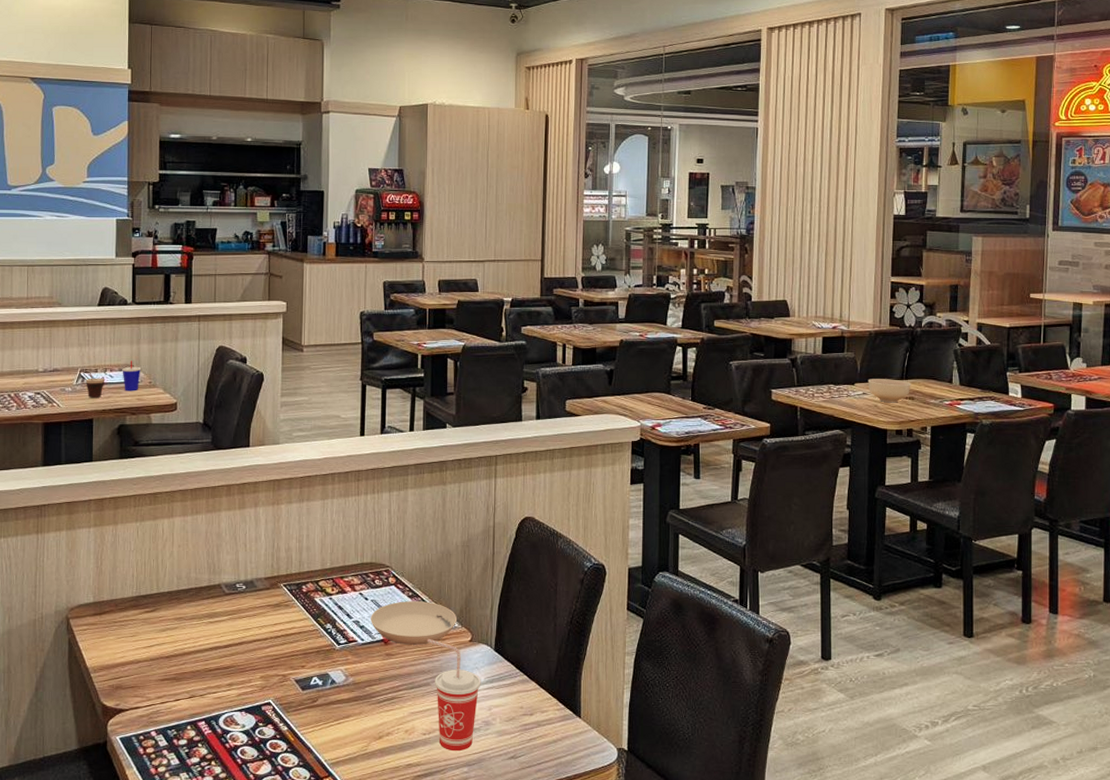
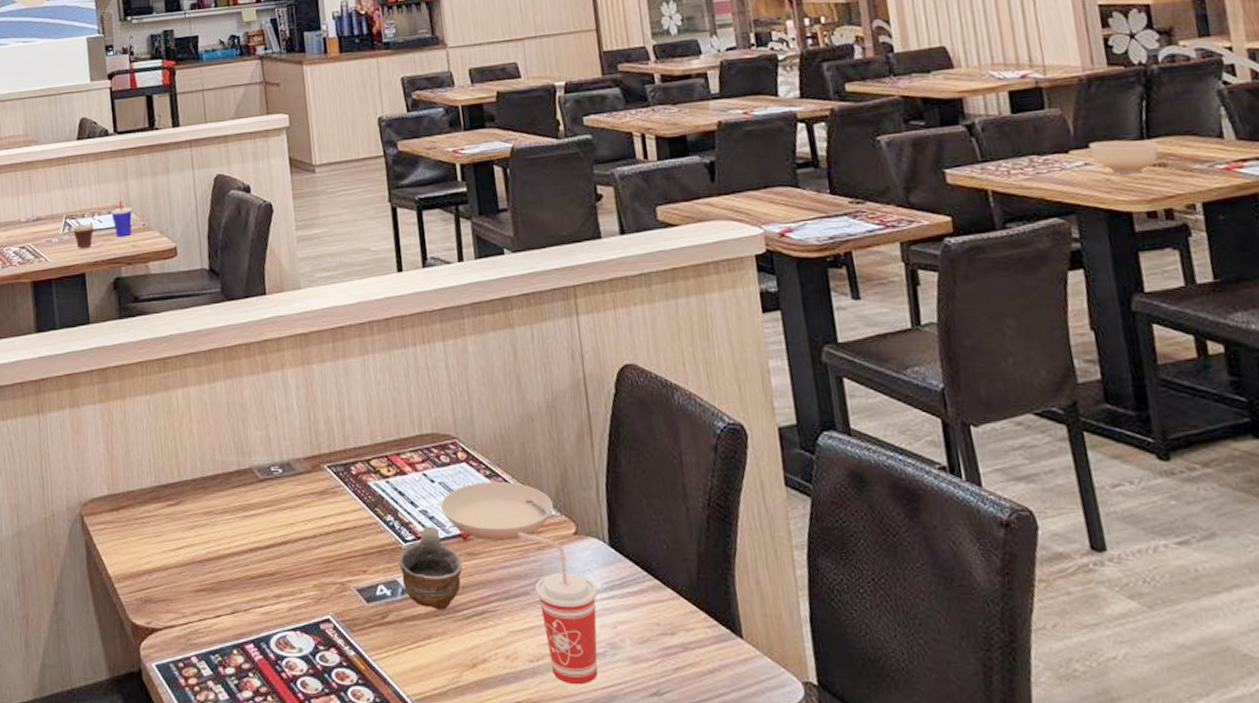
cup: none [331,633,381,697] -> present [398,526,463,610]

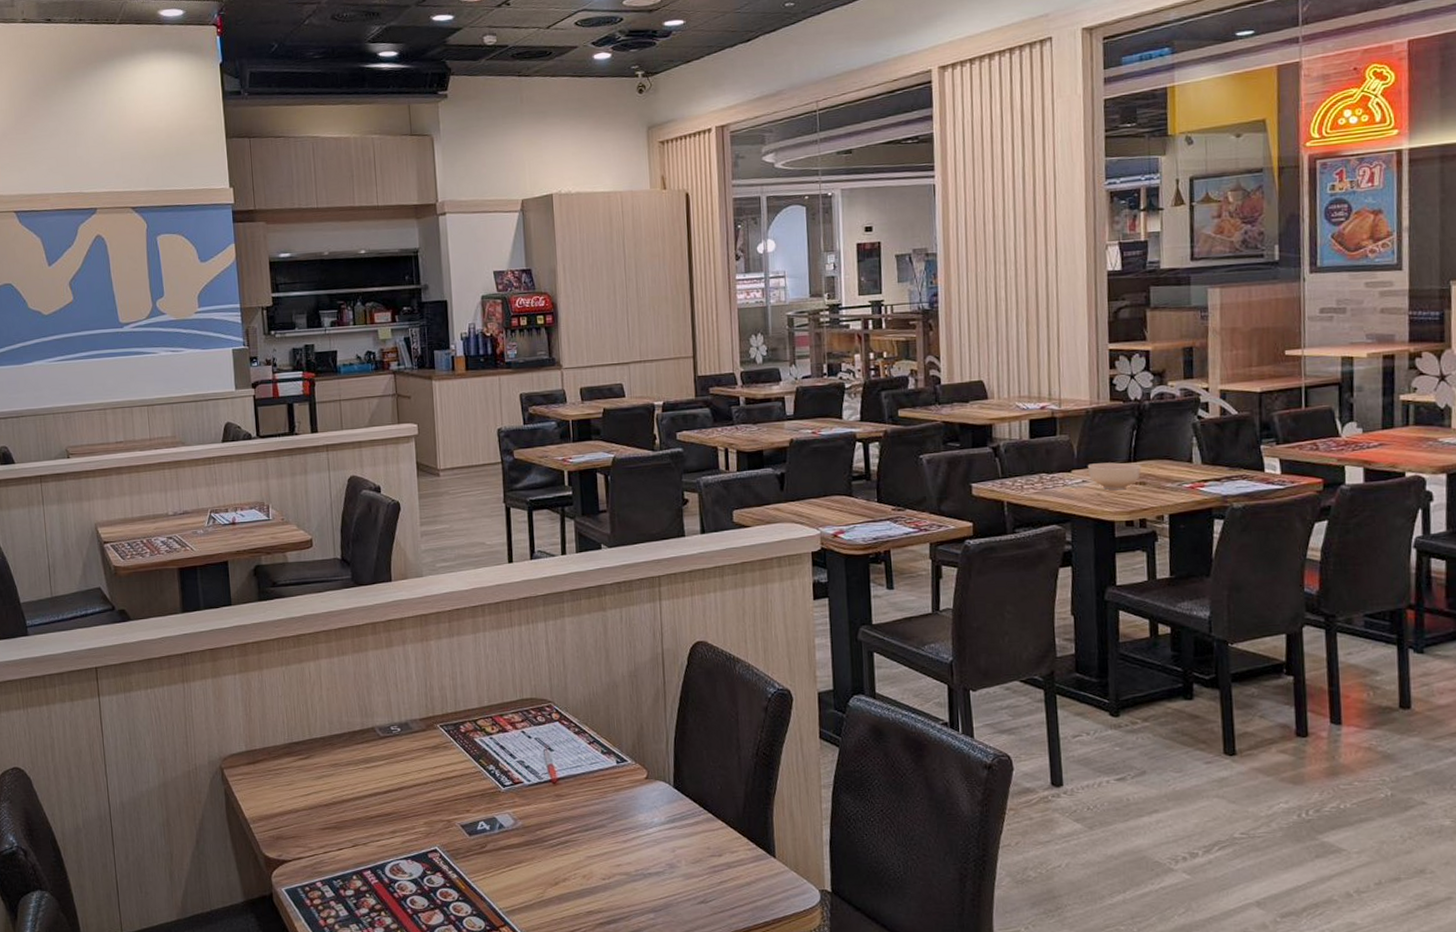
cup: present [72,217,93,248] -> none [216,511,236,539]
beverage cup: present [111,201,132,238] -> none [253,497,272,530]
cup: present [398,526,463,610] -> none [497,773,551,841]
saucer: present [441,482,554,540] -> none [536,737,630,784]
beverage cup: present [517,531,598,684] -> none [598,777,662,896]

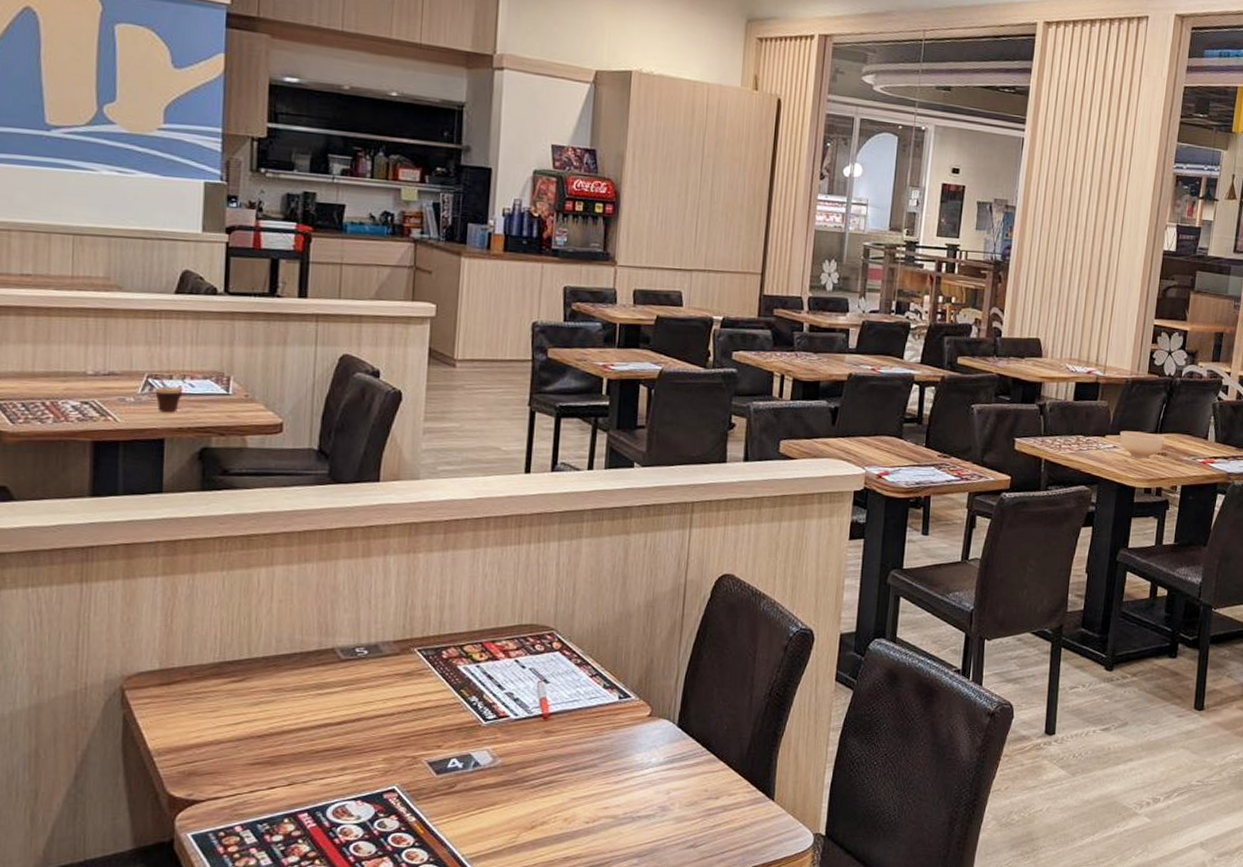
cup: none [216,511,236,539] -> present [155,377,182,412]

